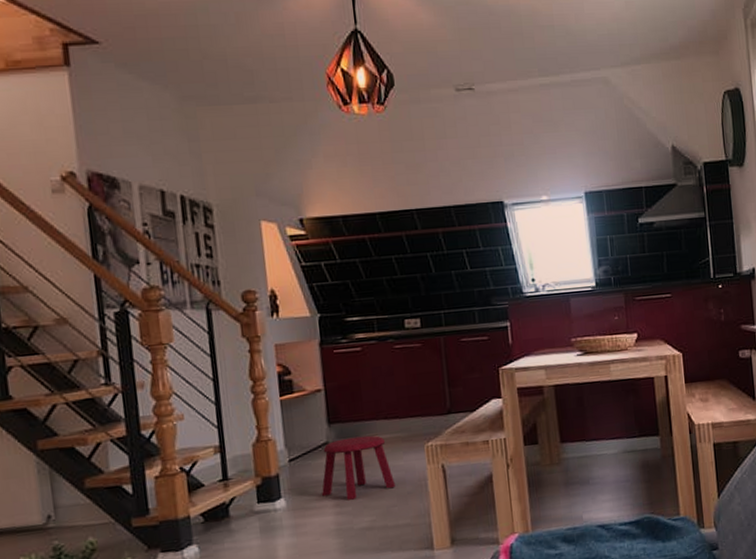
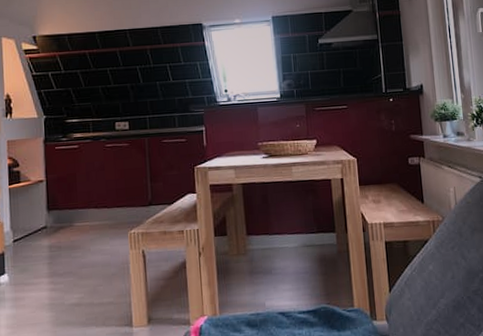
stool: present [321,435,396,500] -> none [38,222,103,278]

